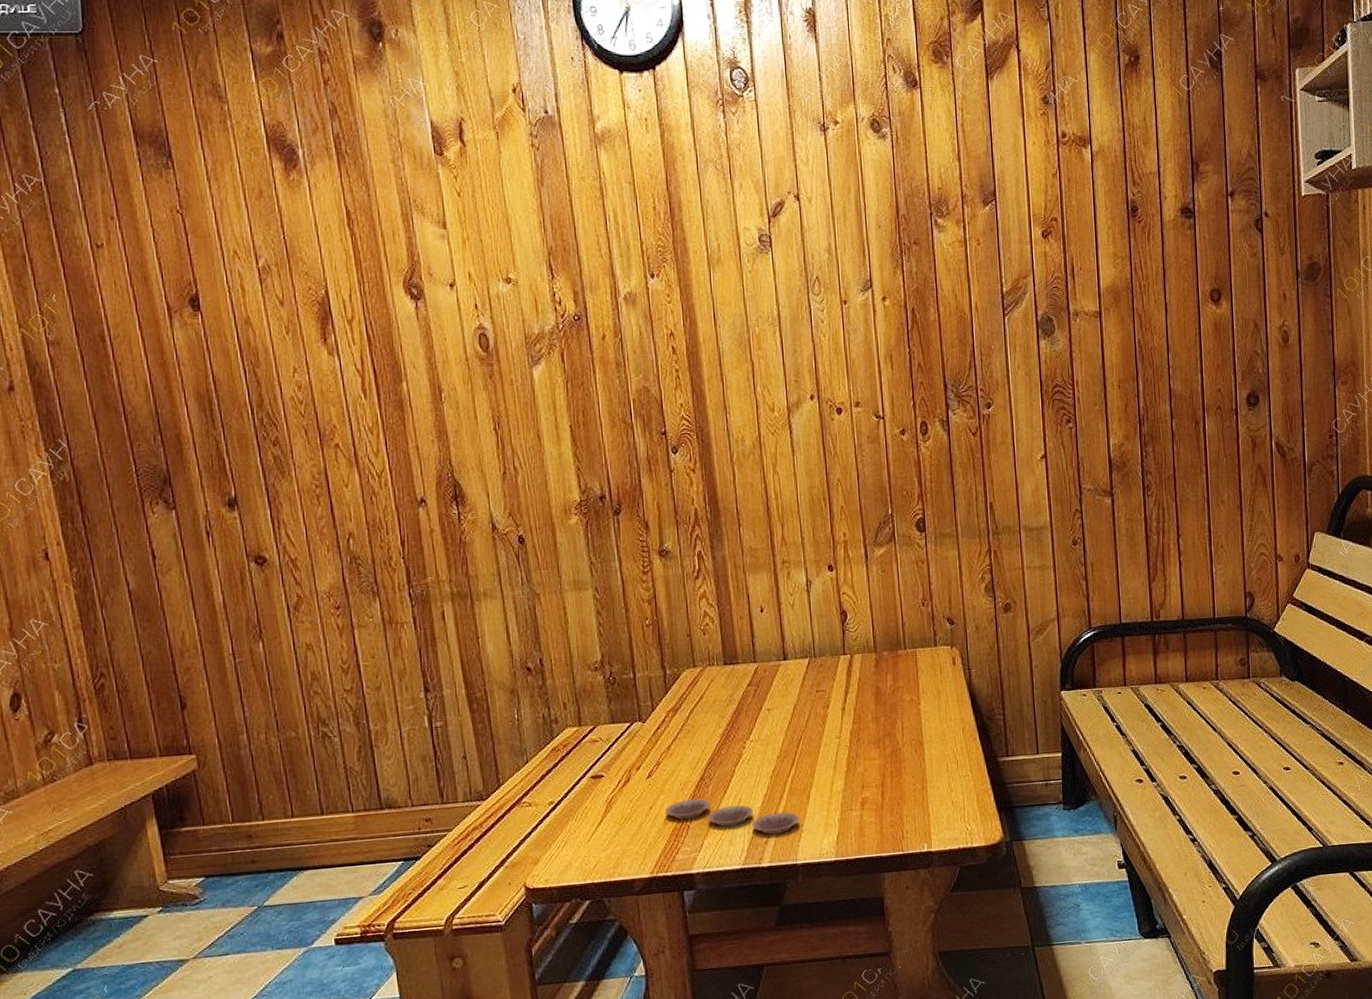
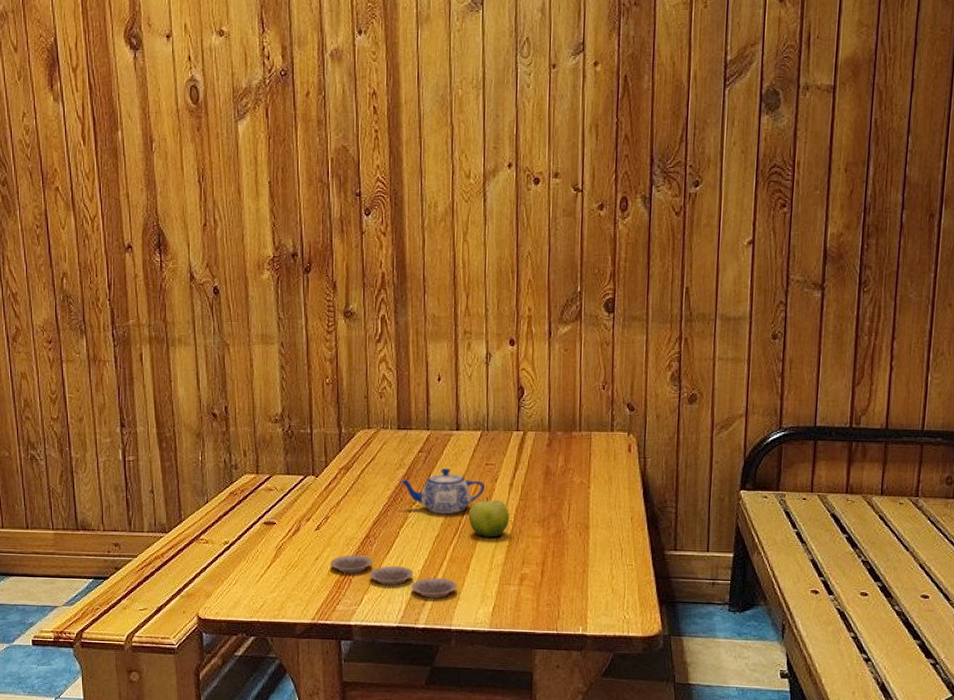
teapot: none [729,699,817,747] -> present [398,467,485,515]
fruit: none [803,723,846,766] -> present [468,496,510,538]

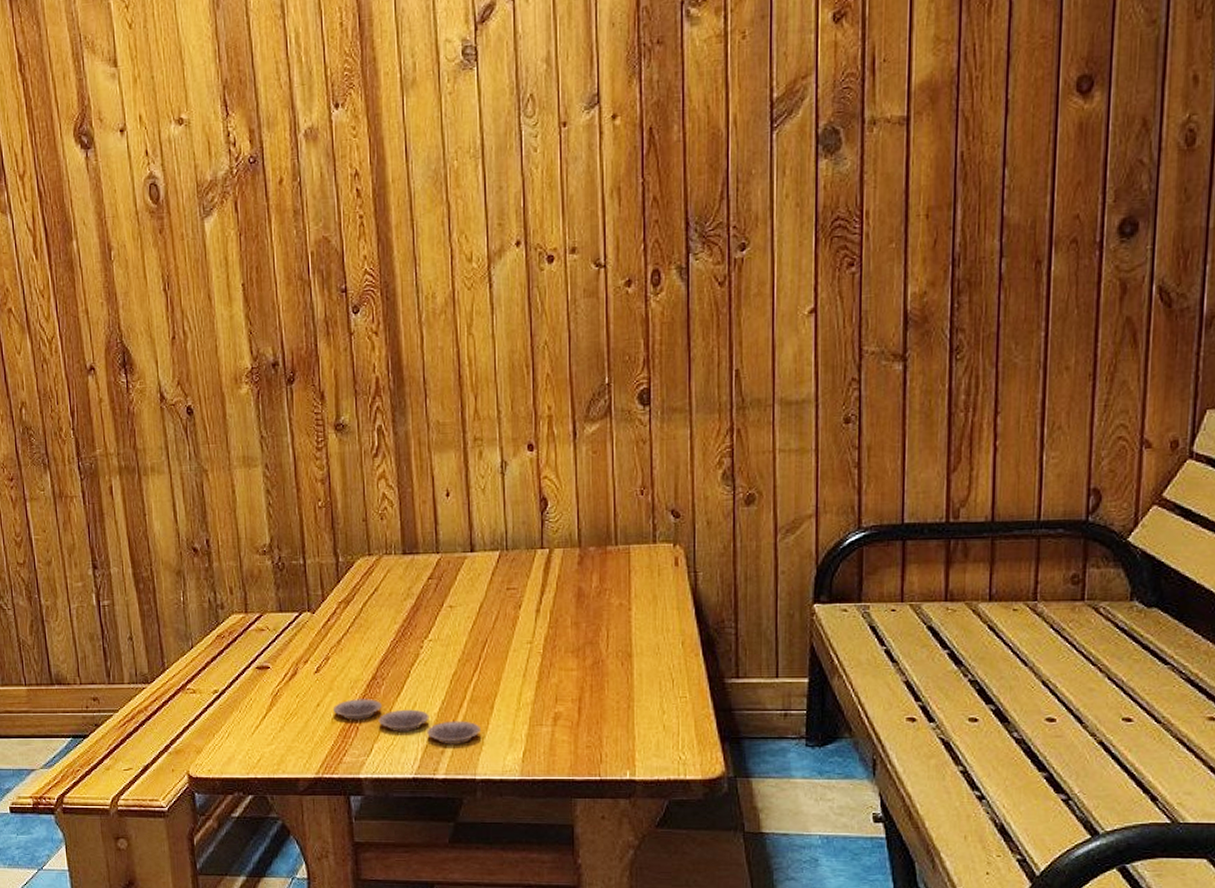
teapot: present [398,467,485,515] -> none [406,595,507,649]
fruit: present [468,496,510,538] -> none [489,625,538,674]

